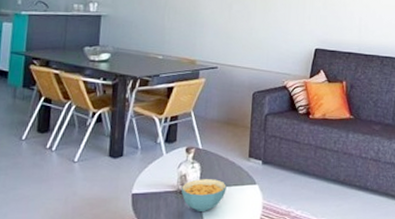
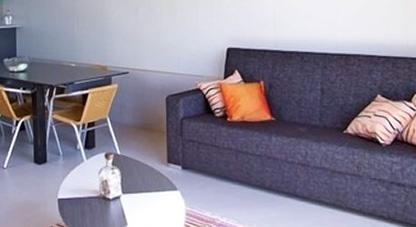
cereal bowl: present [180,179,227,211] -> none [103,185,148,217]

